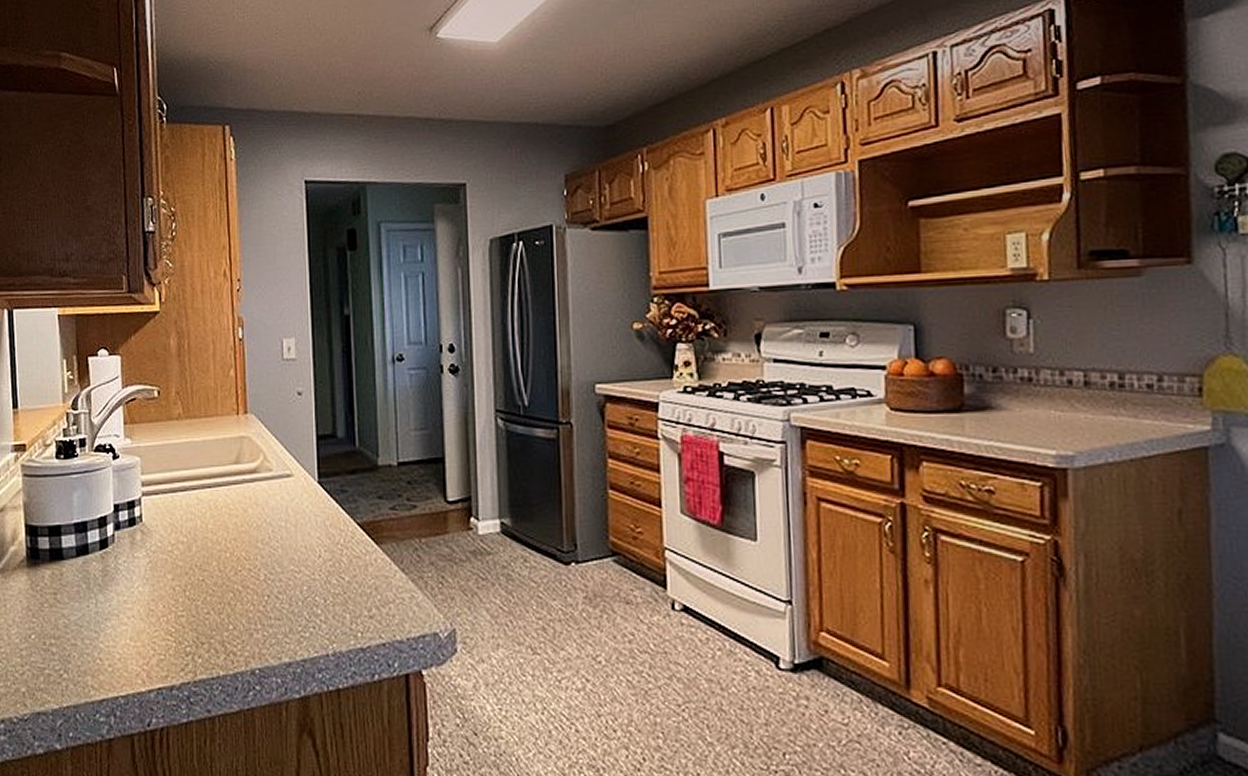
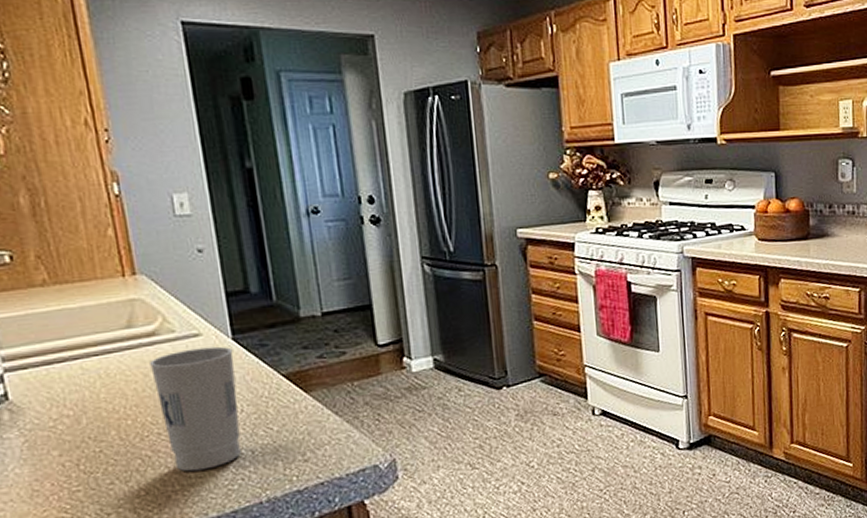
cup: none [250,488,318,612] -> present [150,346,241,472]

